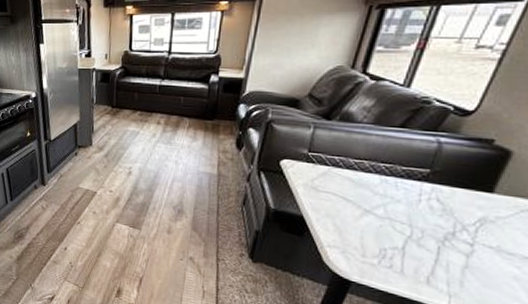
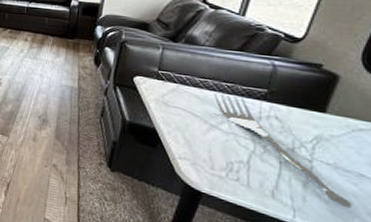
placemat: none [369,175,514,293] -> present [214,93,353,209]

